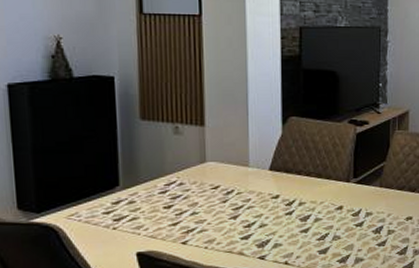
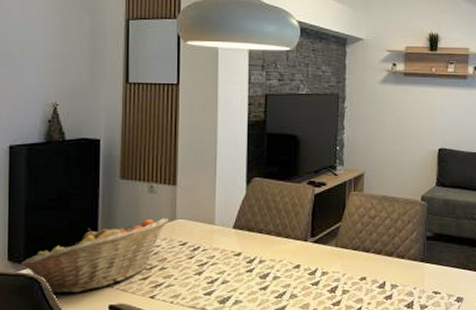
fruit basket: none [33,160,198,243] -> present [21,217,169,295]

